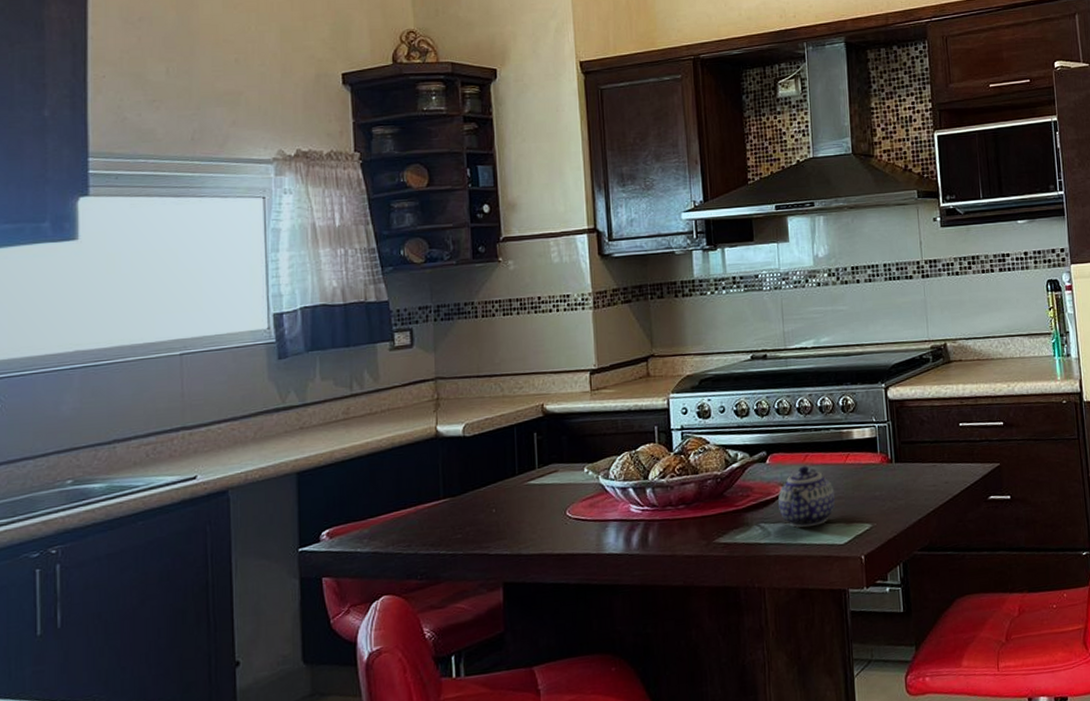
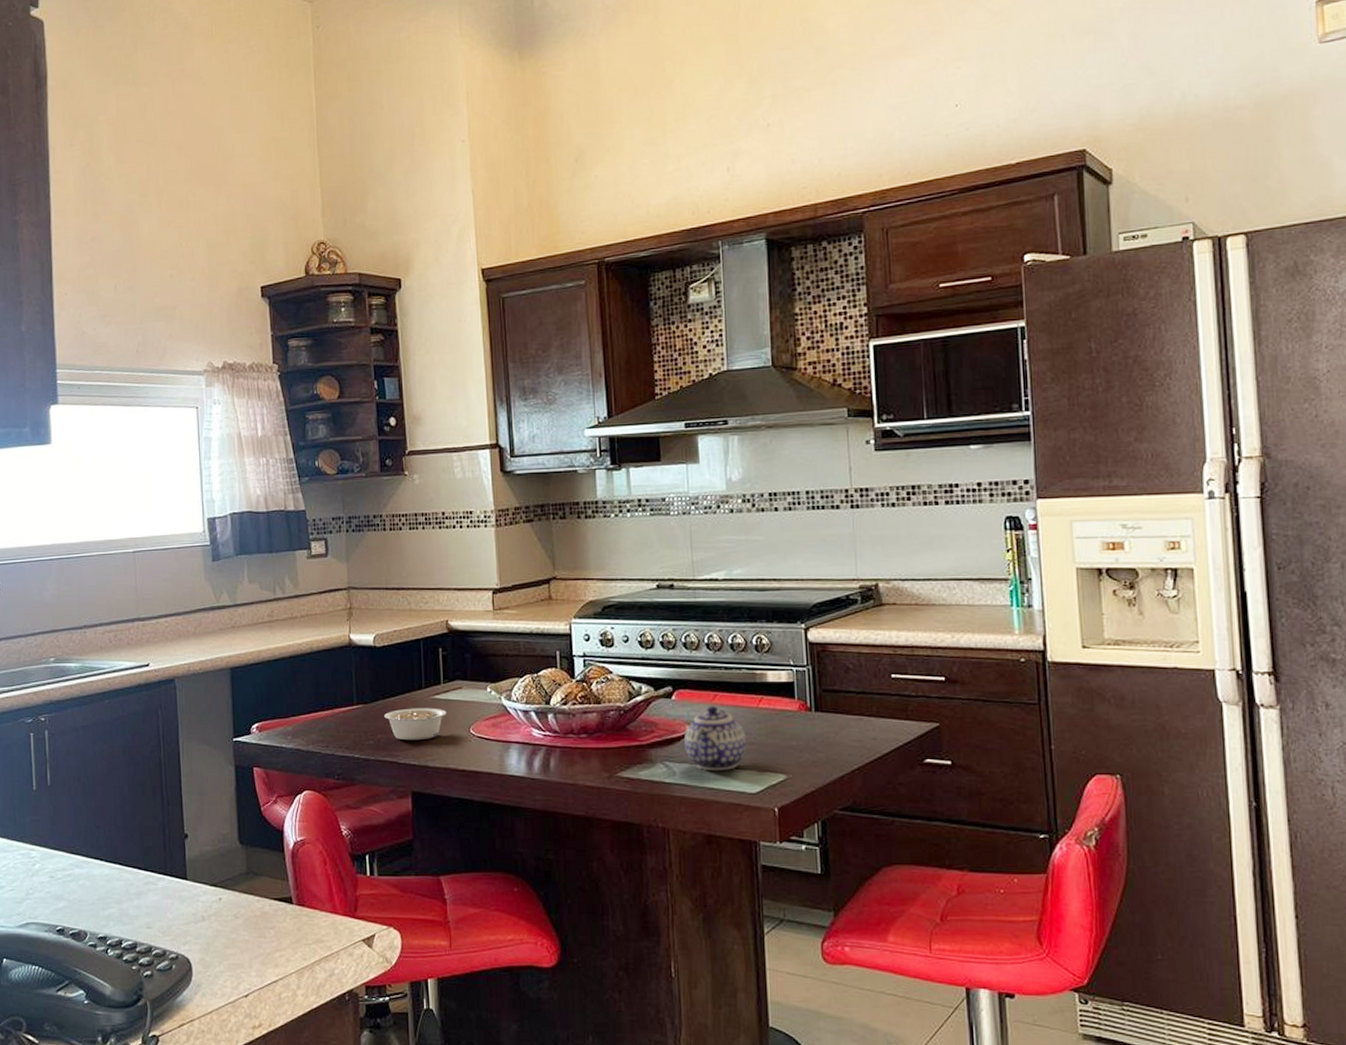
legume: none [474,494,542,531] -> present [384,708,447,741]

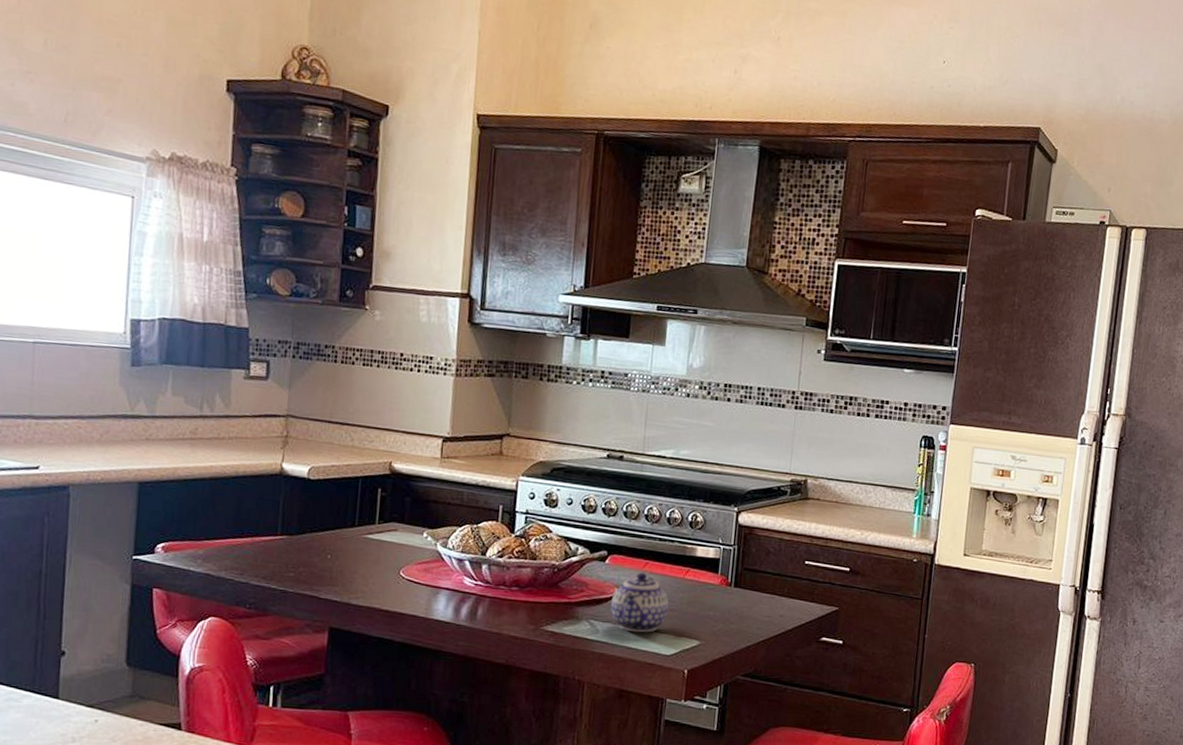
legume: present [384,708,447,741] -> none [310,544,378,578]

